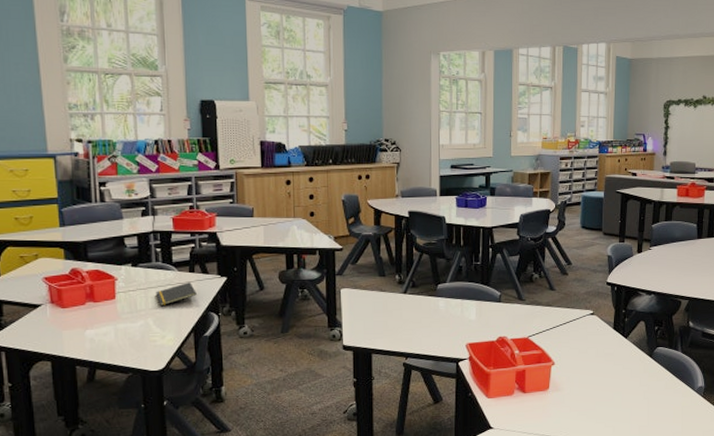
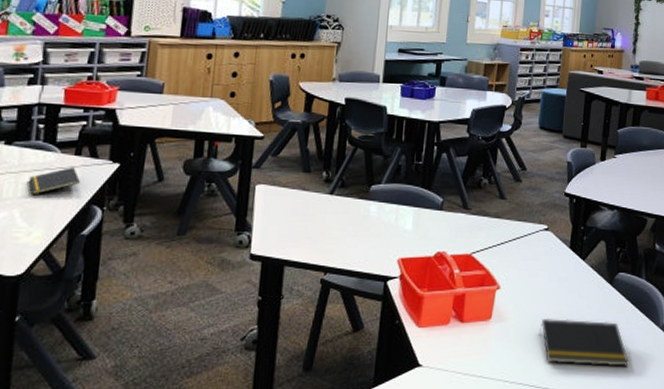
notepad: none [590,386,669,423] -> present [539,318,629,366]

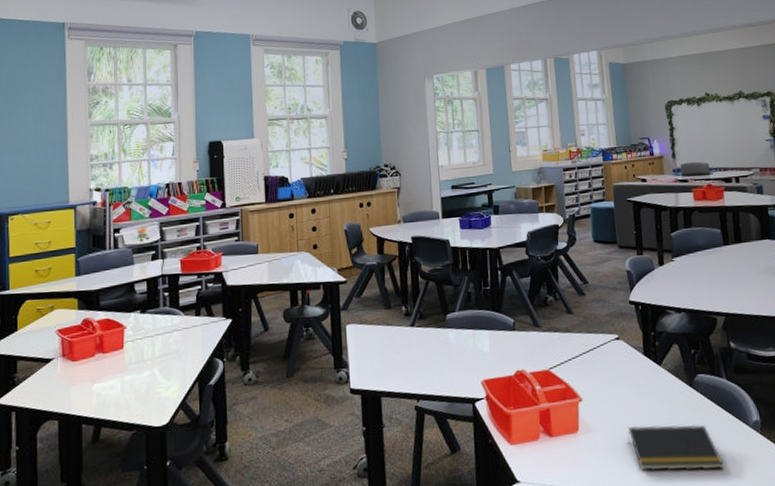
notepad: present [29,167,80,194] -> none [162,327,202,353]

